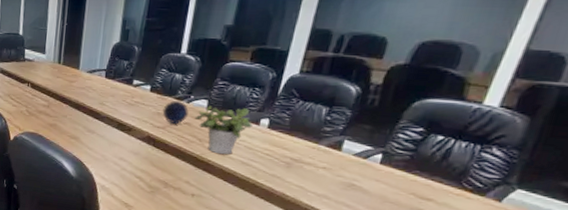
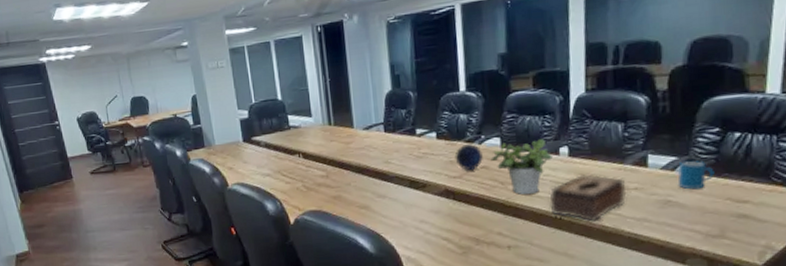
tissue box: none [239,145,316,189] -> present [549,173,627,222]
mug: none [366,151,407,180] -> present [677,160,715,190]

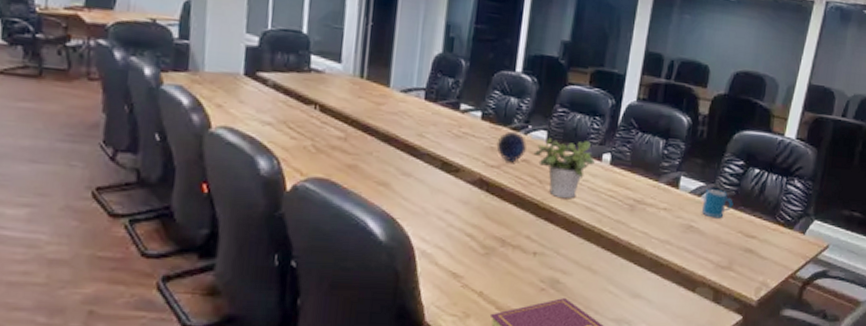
tissue box: present [549,173,627,222] -> none [583,185,658,238]

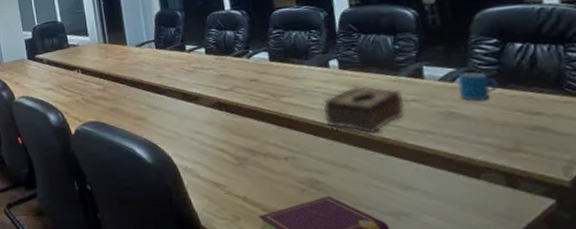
decorative orb: present [496,132,527,163] -> none [224,58,253,84]
potted plant: present [533,137,595,199] -> none [260,53,323,107]
tissue box: none [583,185,658,238] -> present [322,85,405,134]

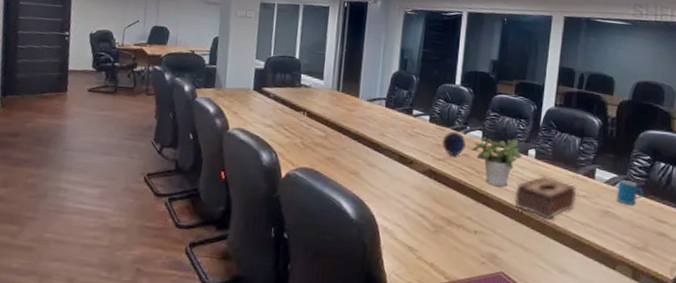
decorative orb: none [224,58,253,84] -> present [442,132,466,157]
potted plant: none [260,53,323,107] -> present [471,136,522,187]

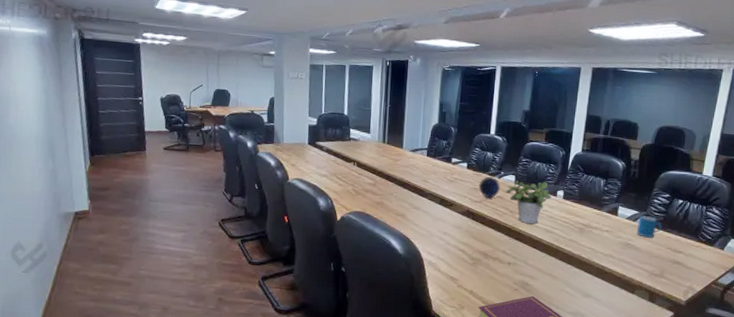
tissue box: present [514,175,577,220] -> none [544,213,601,252]

